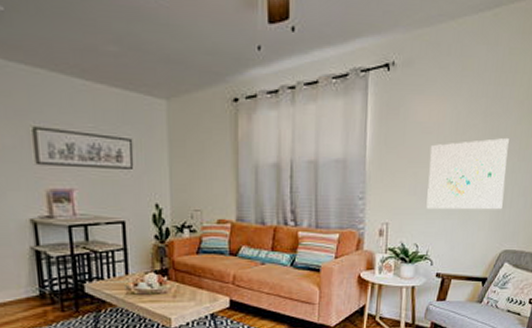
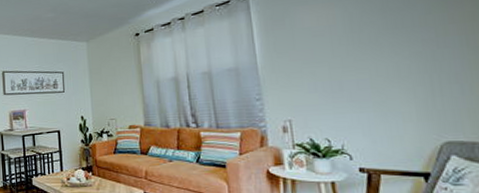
wall art: present [426,138,509,210] -> none [324,29,430,105]

